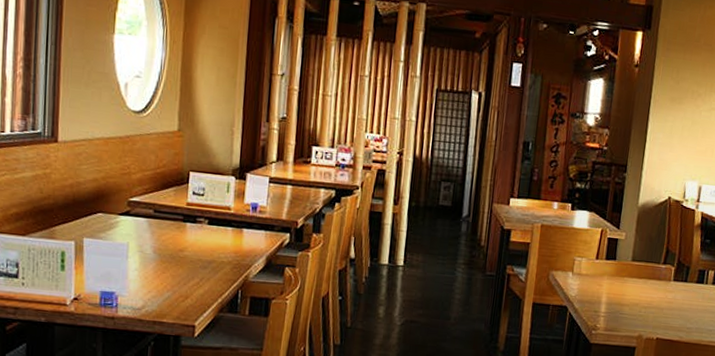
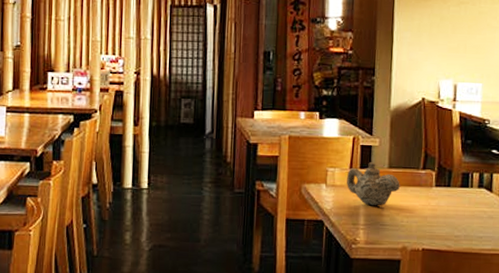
teapot: none [592,254,642,296] -> present [347,162,401,206]

